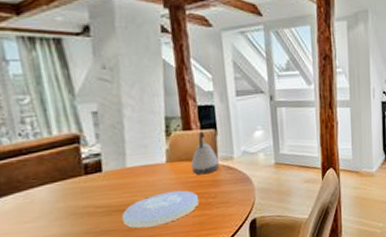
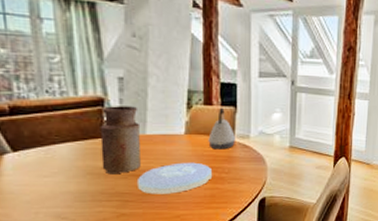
vase: none [78,140,124,213] -> present [100,106,141,175]

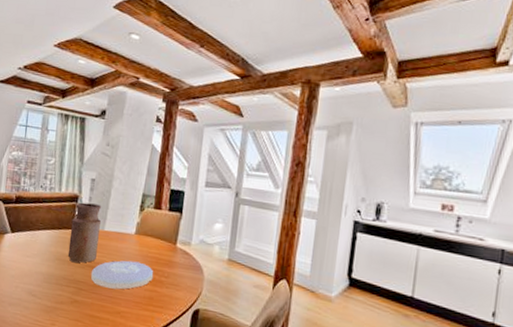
kettle: present [208,107,237,150] -> none [153,212,179,253]

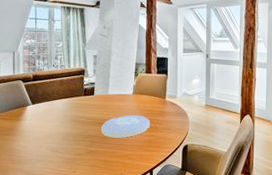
vase: present [67,202,102,263] -> none [81,74,105,122]

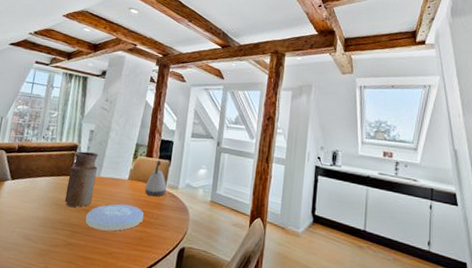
vase: none [81,74,105,122] -> present [64,151,98,207]
kettle: none [148,75,167,106] -> present [144,160,167,197]

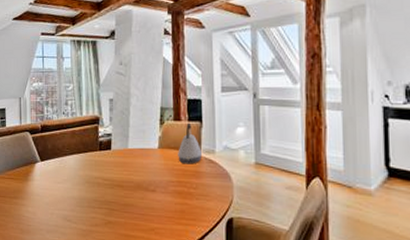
vase: present [64,151,98,207] -> none [96,123,124,184]
plate: present [85,204,144,232] -> none [120,175,182,206]

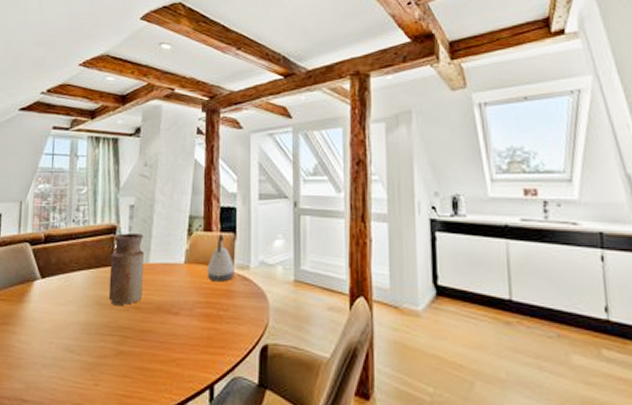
vase: none [96,123,124,184] -> present [108,233,145,306]

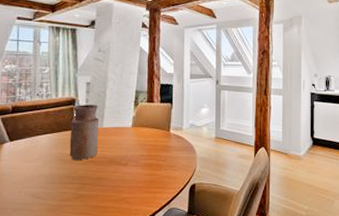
kettle: present [207,233,236,282] -> none [149,104,172,140]

